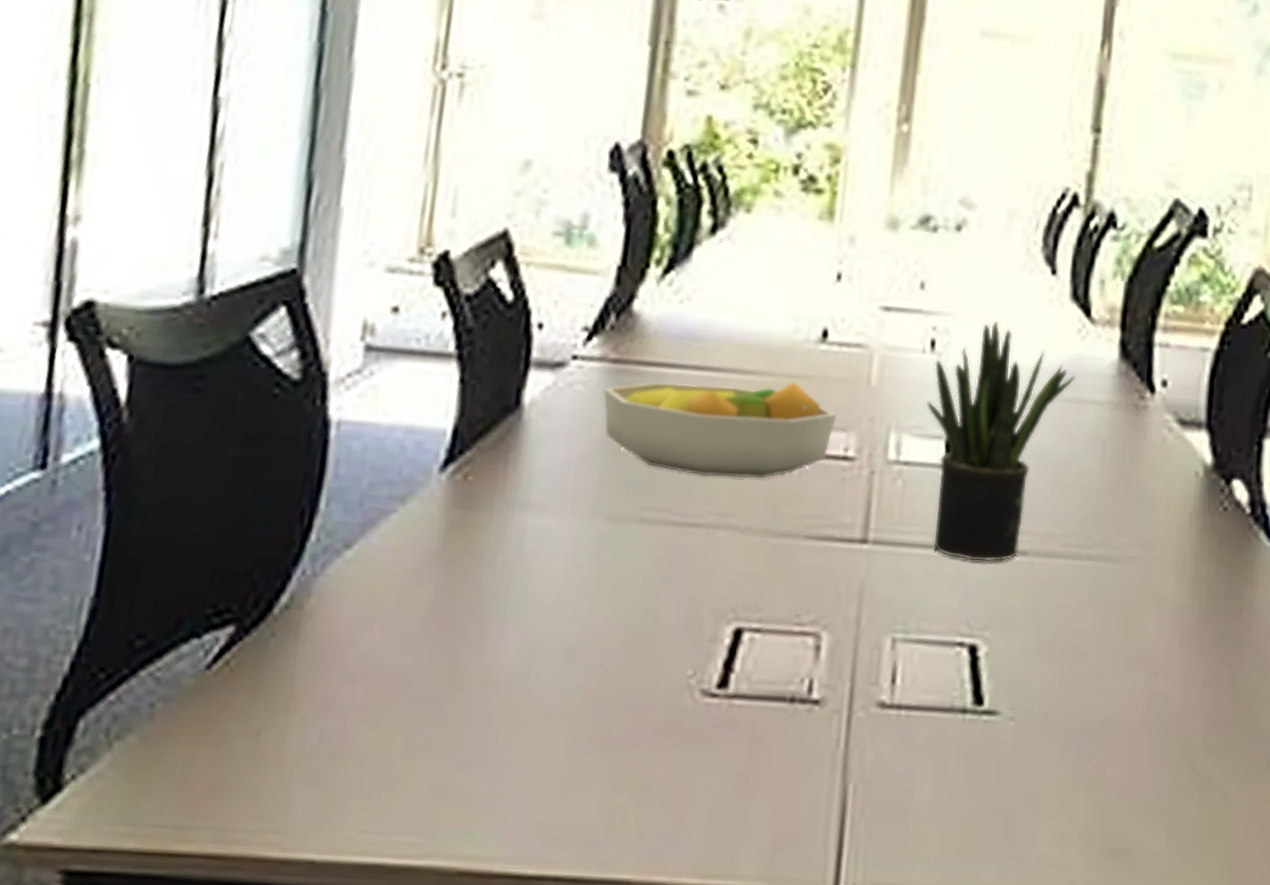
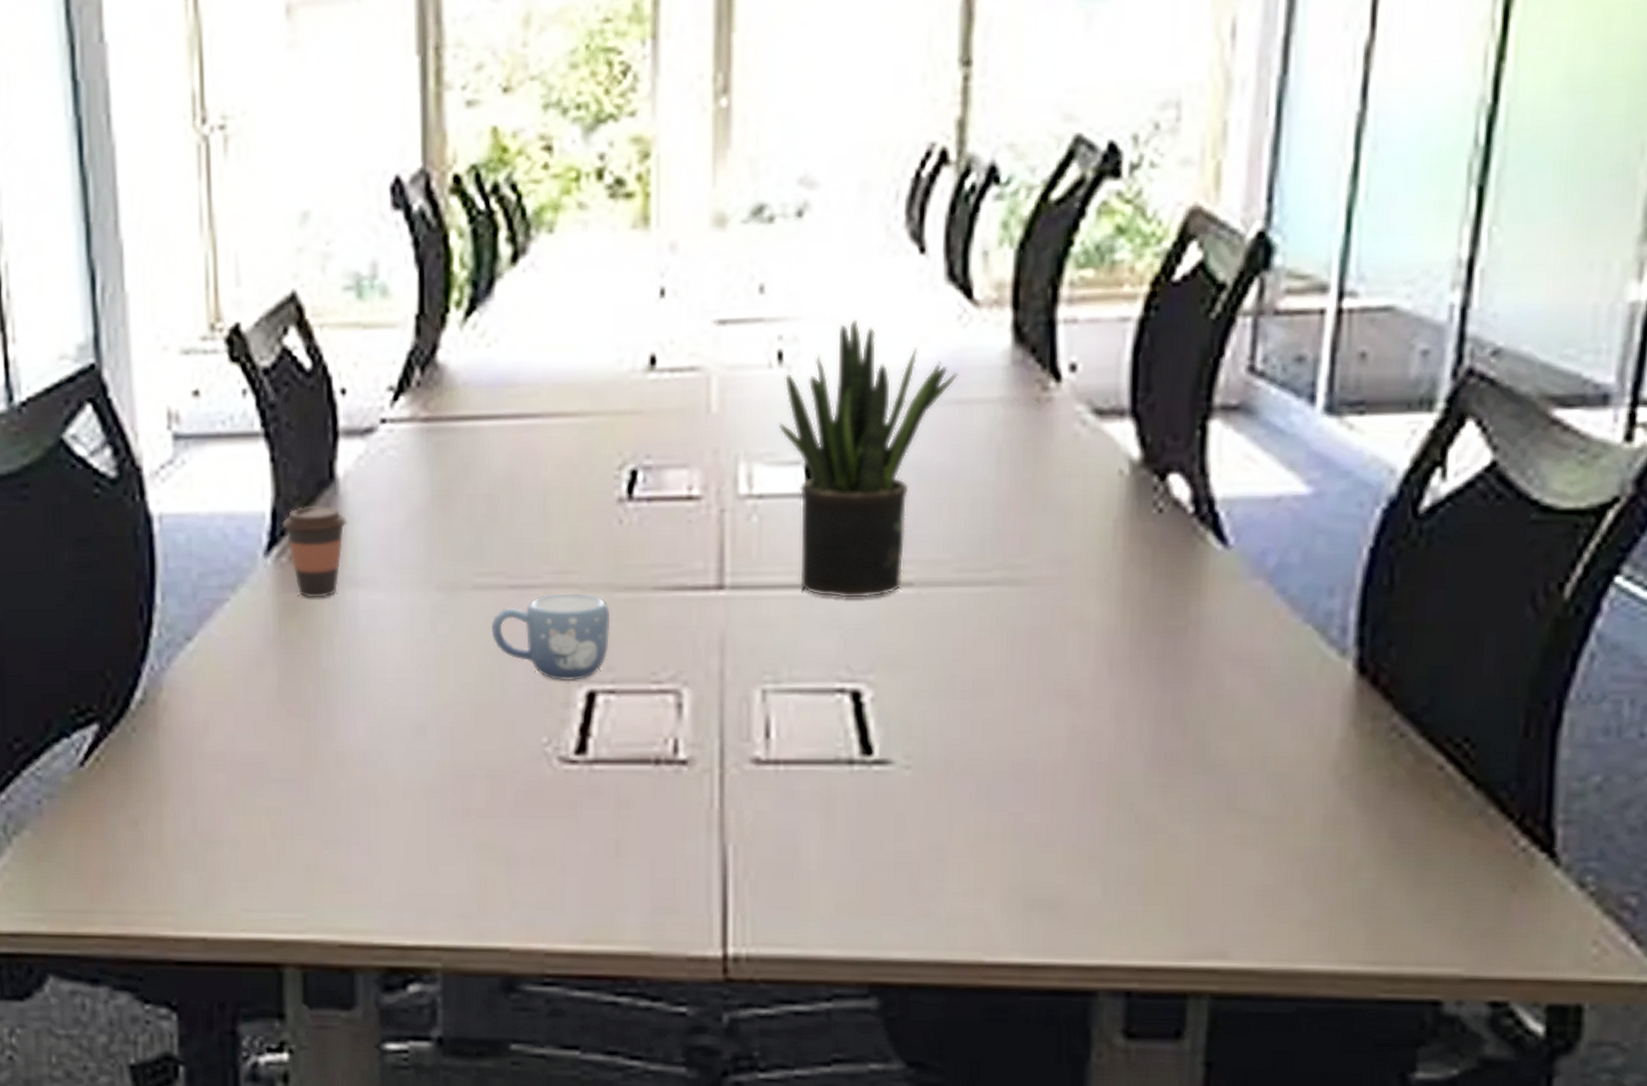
coffee cup: none [461,428,528,518] -> present [281,506,348,598]
fruit bowl: present [603,381,837,479] -> none [417,419,676,534]
mug: none [651,533,765,618] -> present [491,593,611,682]

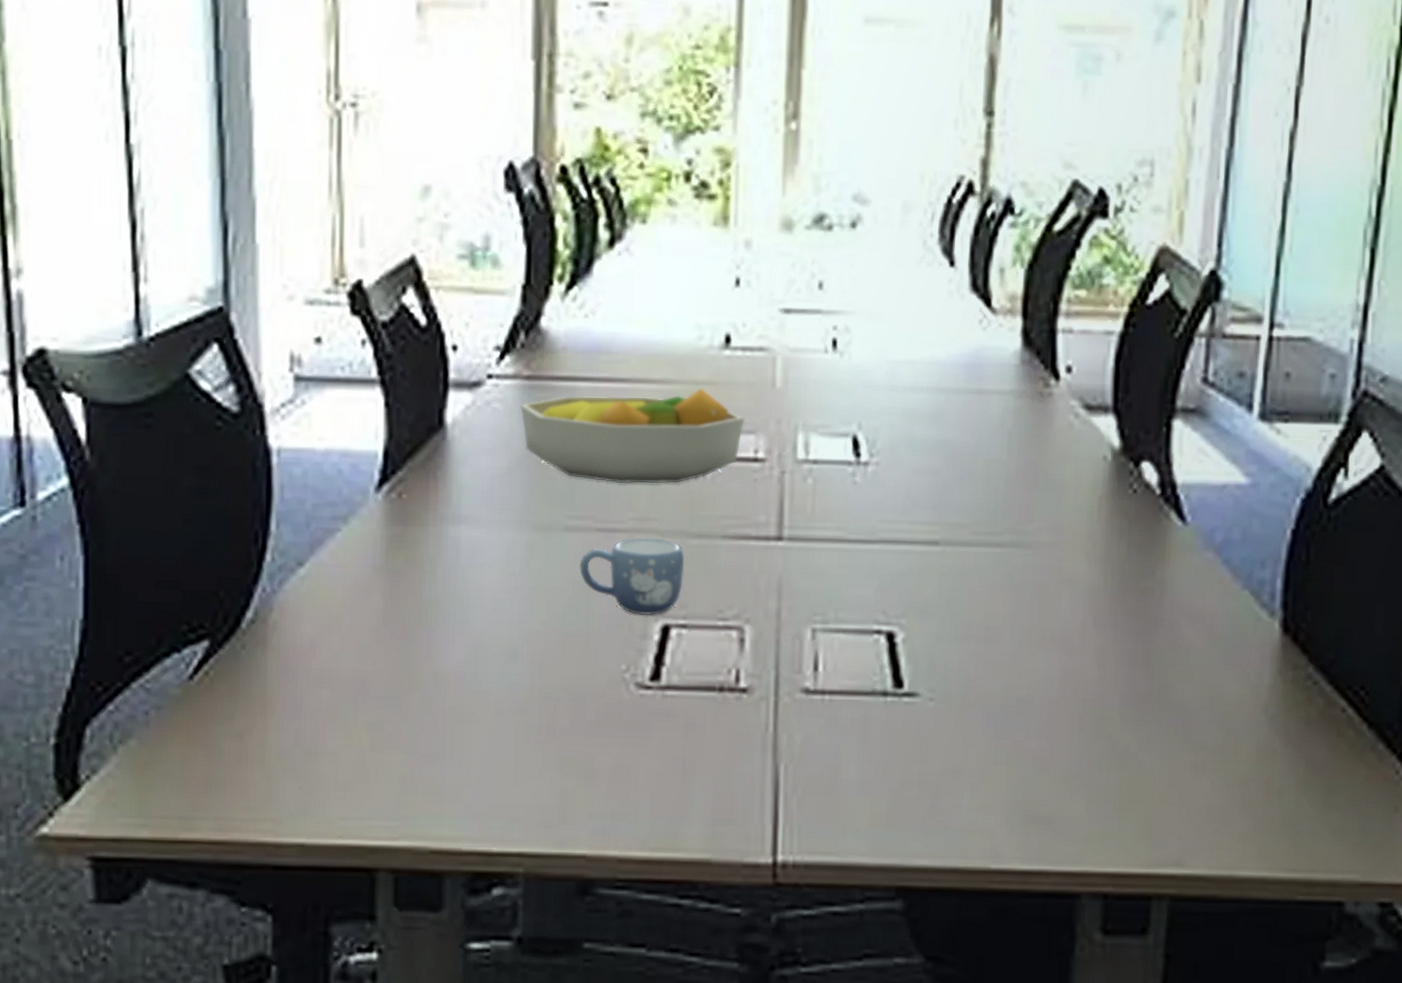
coffee cup: present [281,506,348,598] -> none [392,449,454,532]
fruit bowl: none [417,419,676,534] -> present [519,389,745,484]
potted plant: present [778,319,958,599] -> none [831,317,978,554]

